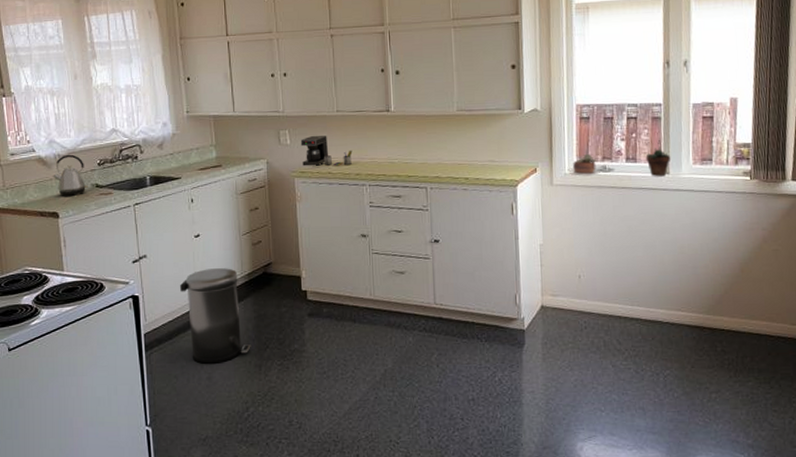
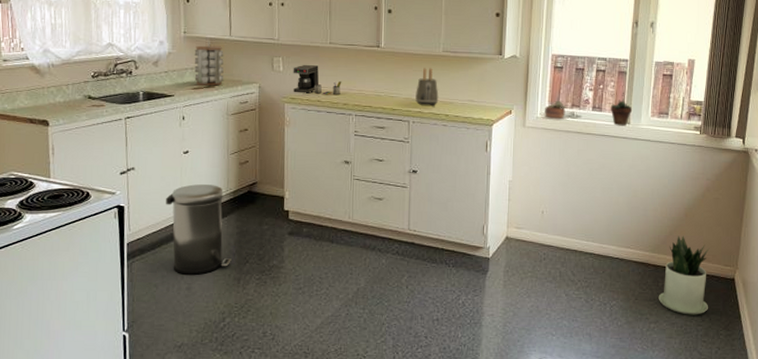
kettle: present [52,154,88,196] -> none [44,64,81,105]
spice rack: none [198,118,231,166] -> present [194,41,224,86]
toaster: none [431,129,457,172] -> present [415,68,439,108]
planter: none [717,293,776,382] -> present [658,235,709,315]

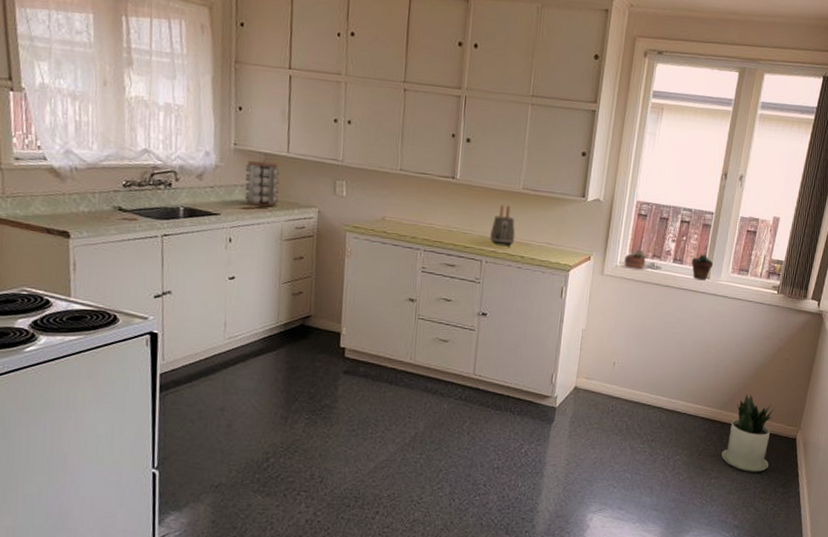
pedal bin: present [166,184,232,276] -> none [206,313,279,412]
coffee maker: present [293,64,342,96] -> none [356,190,411,228]

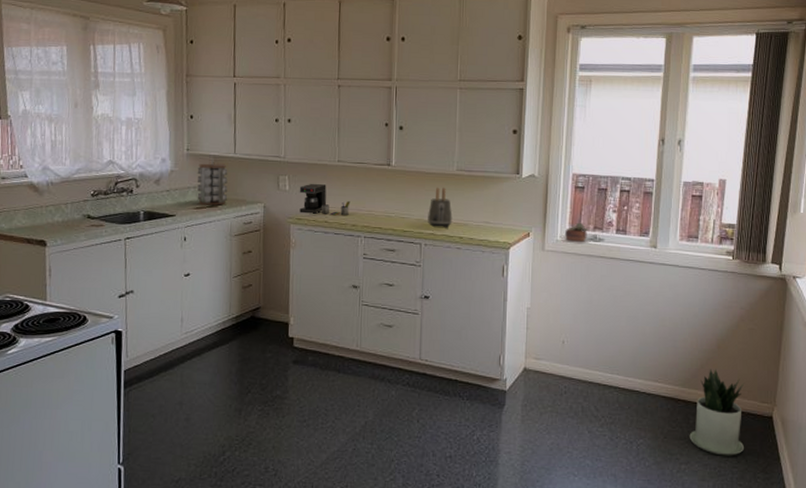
coffee maker: none [356,190,411,228] -> present [299,183,351,216]
succulent plant: present [691,246,714,281] -> none [635,215,660,250]

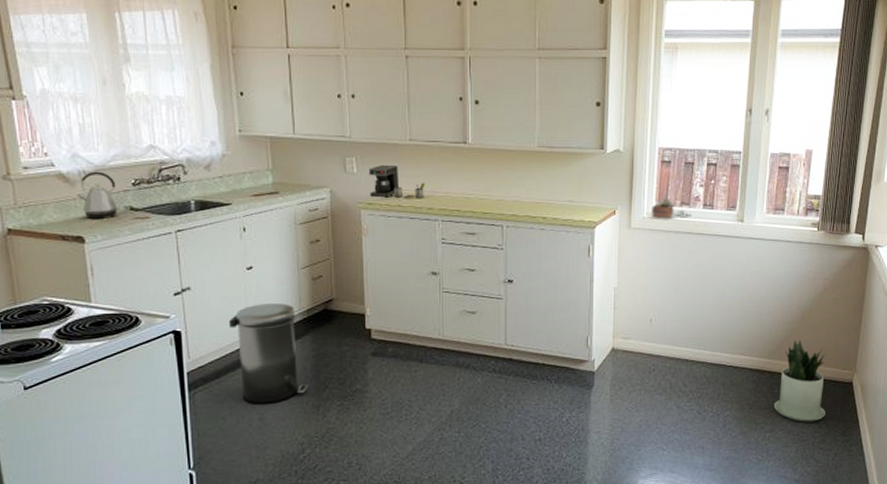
kettle: none [43,182,79,225] -> present [76,171,121,218]
pedal bin: none [165,309,233,406] -> present [229,303,309,405]
spice rack: present [197,158,228,206] -> none [252,140,290,192]
toaster: present [428,187,453,230] -> none [509,166,535,210]

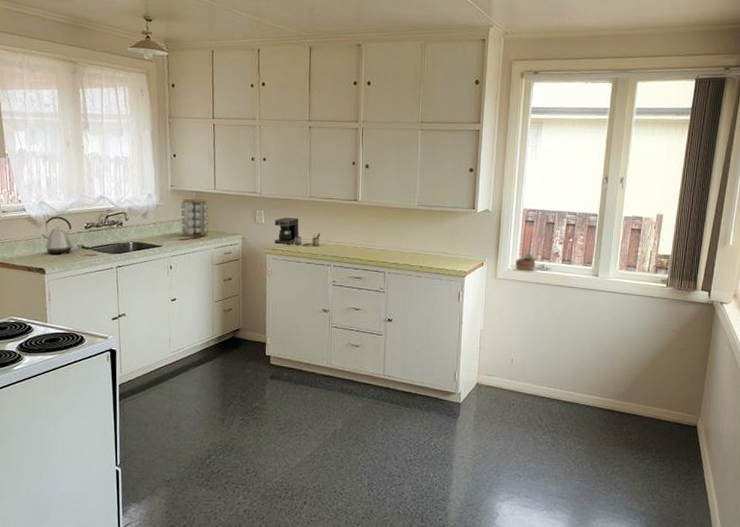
pedal bin: present [229,303,309,405] -> none [155,330,216,416]
spice rack: none [252,140,290,192] -> present [180,194,209,237]
planter: present [774,339,826,422] -> none [622,384,672,460]

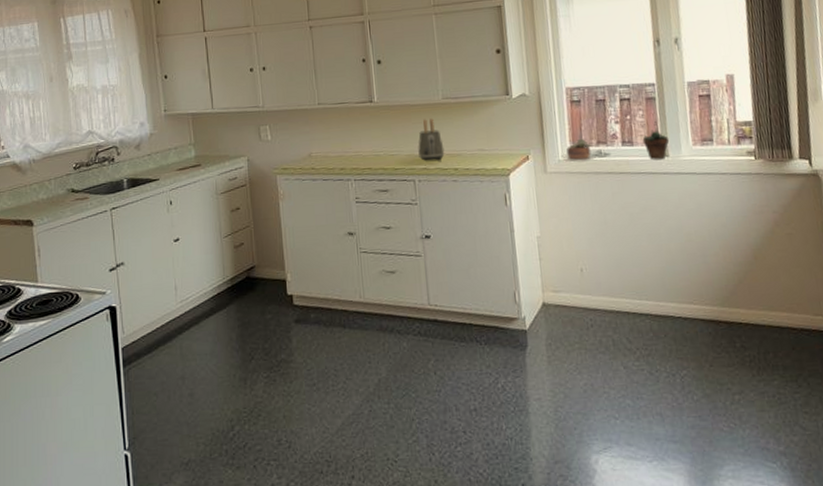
kettle: present [41,216,74,255] -> none [26,158,64,203]
spice rack: present [180,194,209,237] -> none [176,116,210,166]
coffee maker: present [274,217,321,247] -> none [281,129,336,163]
toaster: none [391,221,414,260] -> present [418,118,445,163]
succulent plant: none [579,246,601,279] -> present [642,121,670,161]

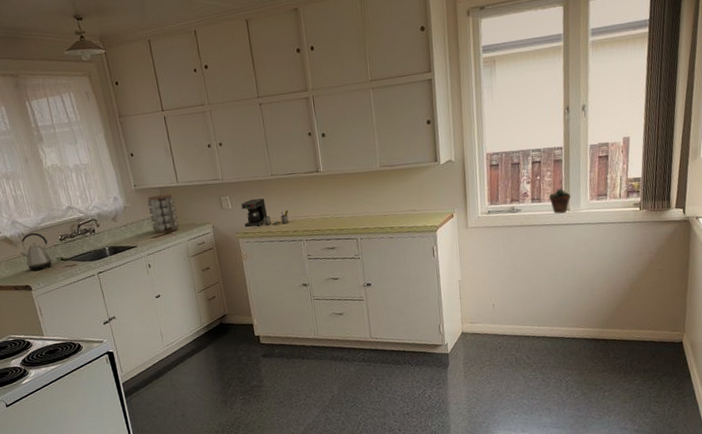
kettle: none [26,158,64,203] -> present [19,232,54,271]
spice rack: none [176,116,210,166] -> present [147,190,180,234]
coffee maker: none [281,129,336,163] -> present [240,198,289,228]
toaster: present [418,118,445,163] -> none [359,184,382,223]
succulent plant: present [562,138,596,163] -> none [481,197,509,219]

